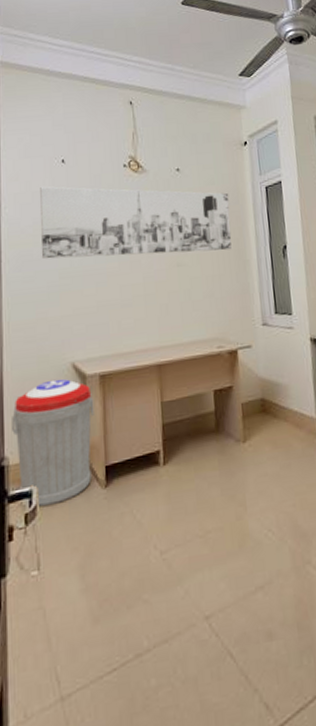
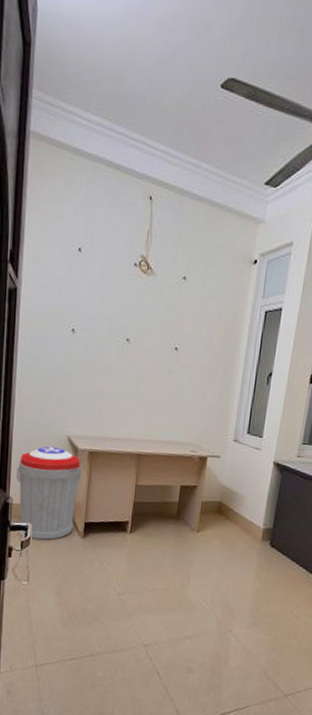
wall art: present [40,186,232,260] -> none [52,273,229,367]

